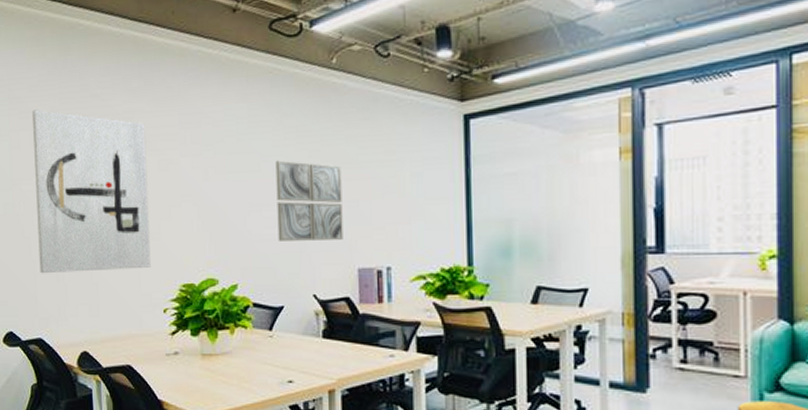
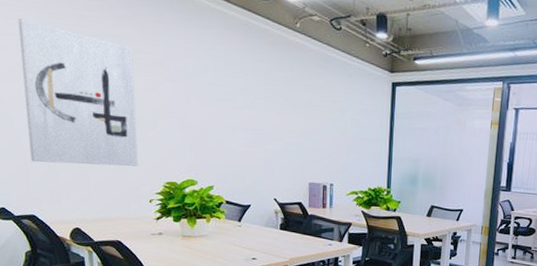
wall art: present [275,160,343,241] -> none [247,95,300,161]

